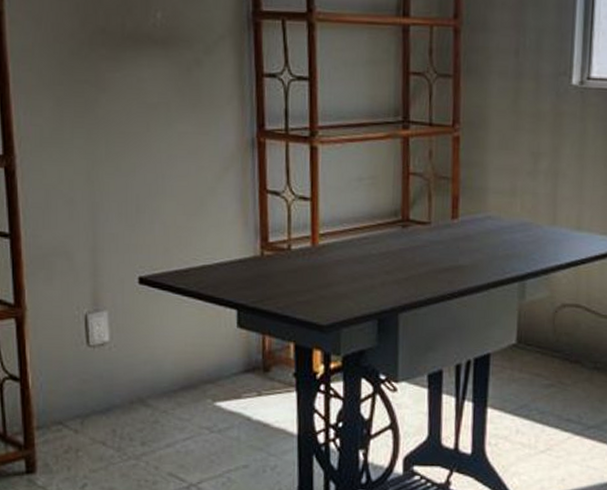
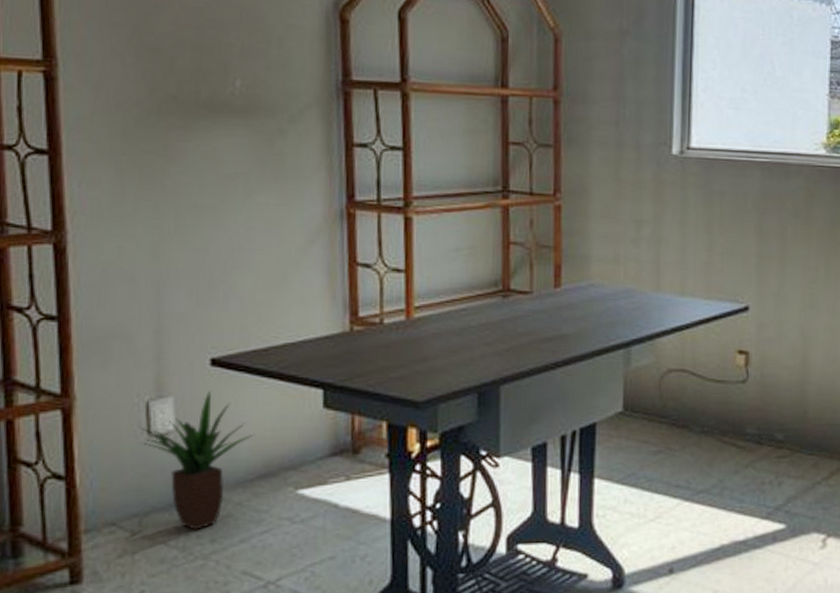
potted plant: none [79,307,178,433] -> present [139,391,256,530]

